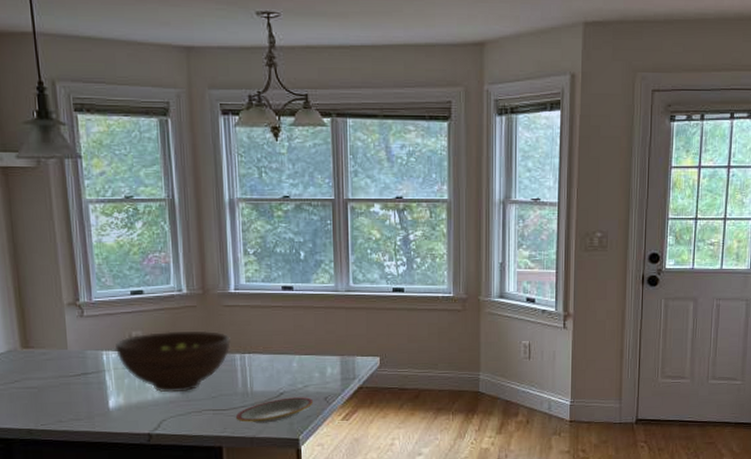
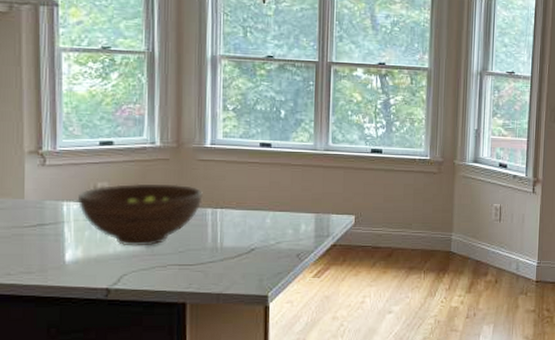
plate: present [235,397,313,423] -> none [202,253,285,279]

